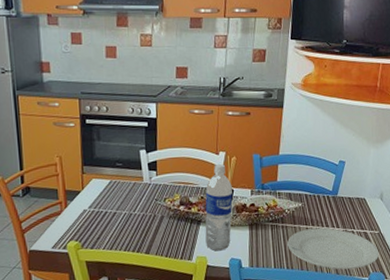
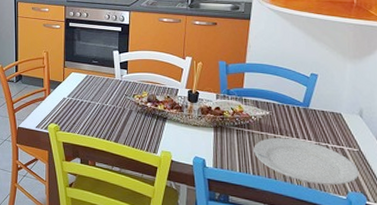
water bottle: present [205,163,233,251] -> none [170,67,198,148]

